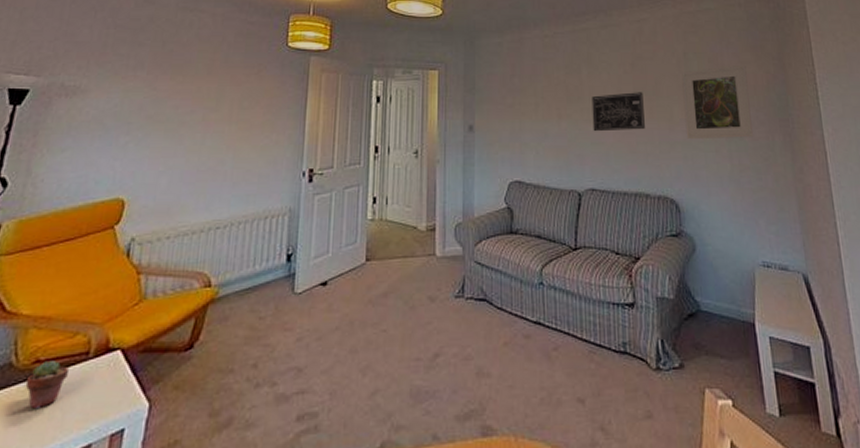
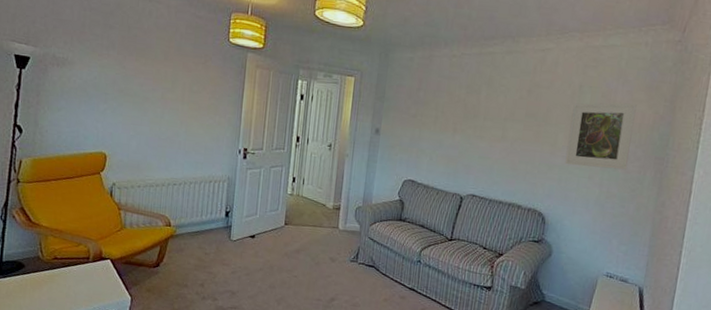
potted succulent: present [25,361,70,410] -> none [49,259,77,289]
wall art: present [591,92,645,132] -> none [482,116,534,151]

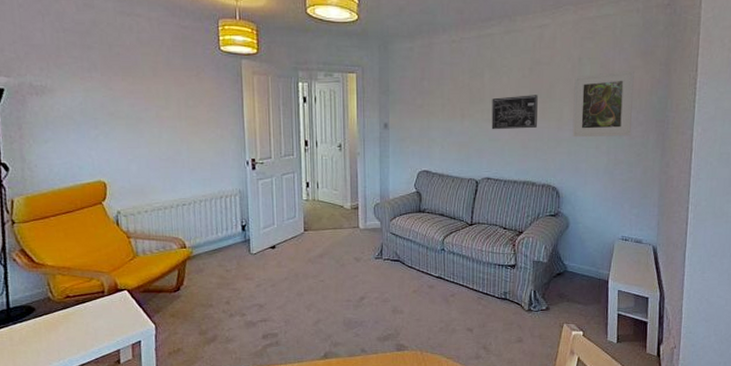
wall art: none [482,116,534,151] -> present [491,95,538,130]

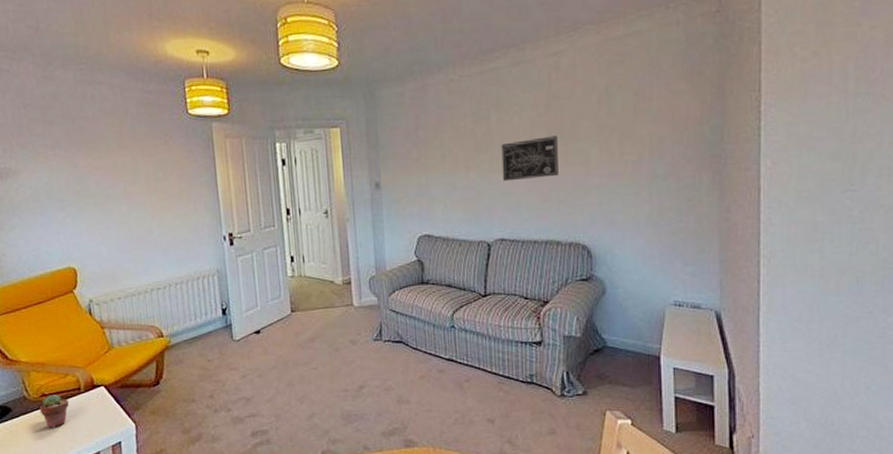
potted succulent: none [63,297,93,328] -> present [39,394,70,429]
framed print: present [572,71,634,138] -> none [602,97,679,184]

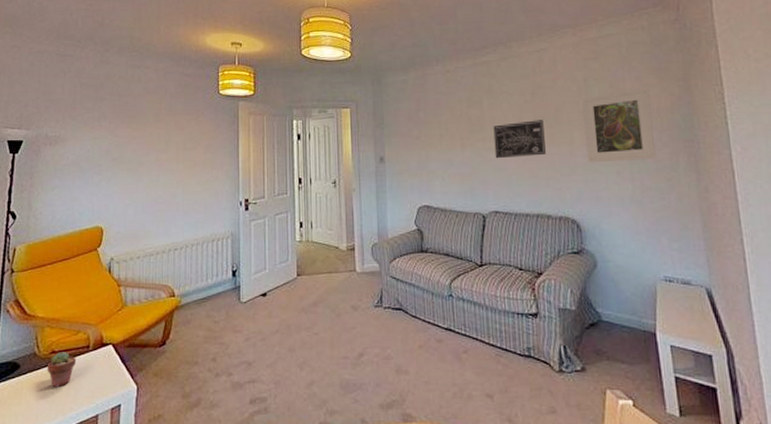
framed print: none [602,97,679,184] -> present [582,89,657,163]

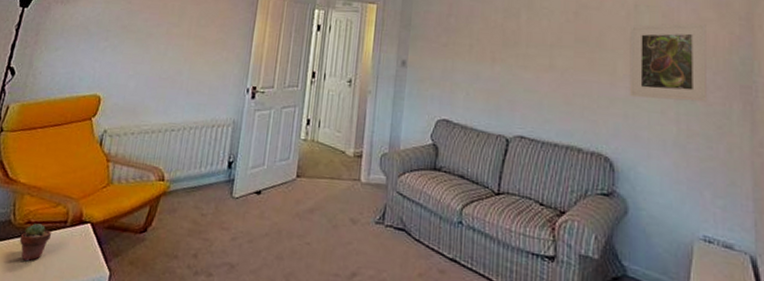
wall art: present [493,120,546,159] -> none [527,42,585,82]

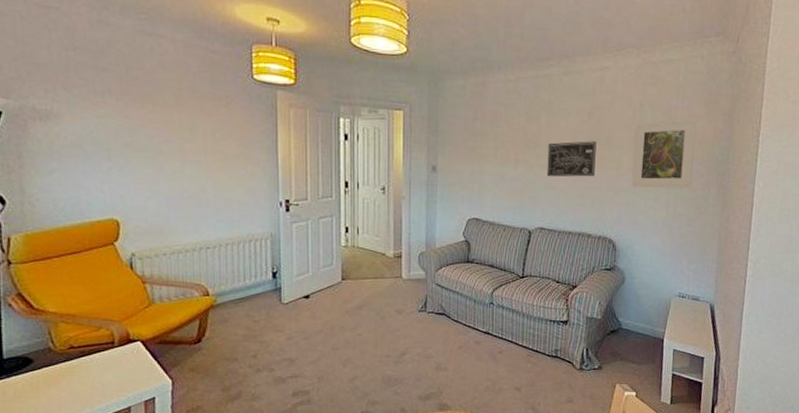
potted succulent: present [19,223,52,262] -> none [66,347,101,382]
wall art: none [527,42,585,82] -> present [546,141,597,177]

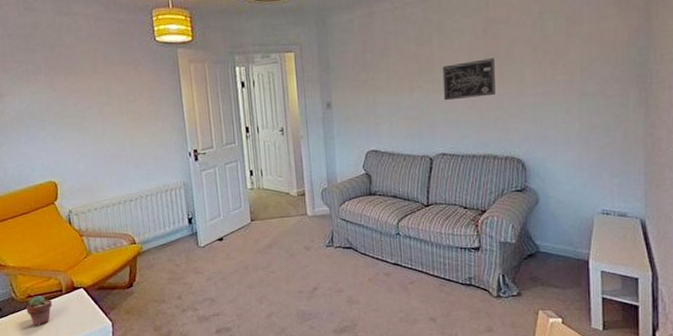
potted succulent: none [66,347,101,382] -> present [26,296,53,326]
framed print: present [631,119,697,189] -> none [536,21,608,103]

